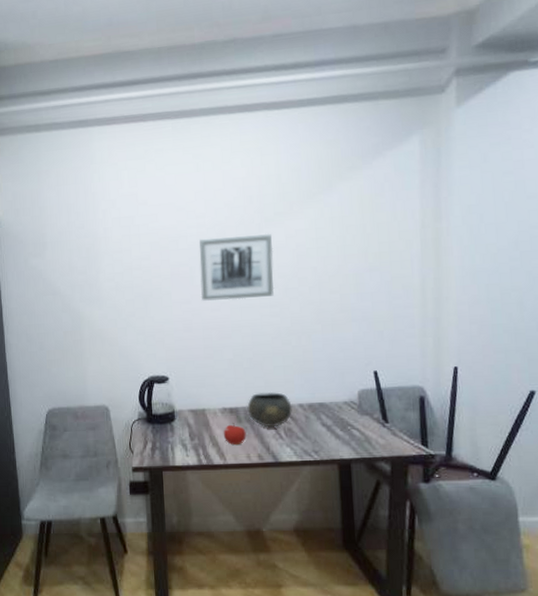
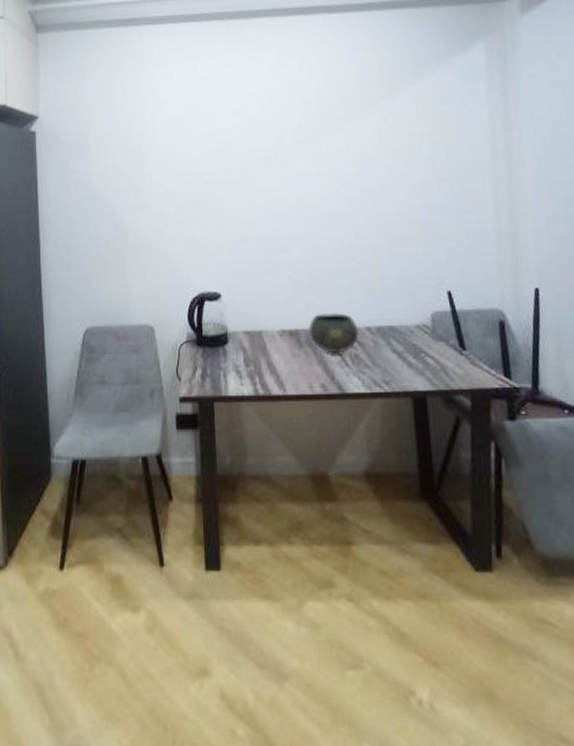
wall art: present [199,233,275,301] -> none [255,139,336,210]
fruit: present [223,422,246,446] -> none [282,346,308,374]

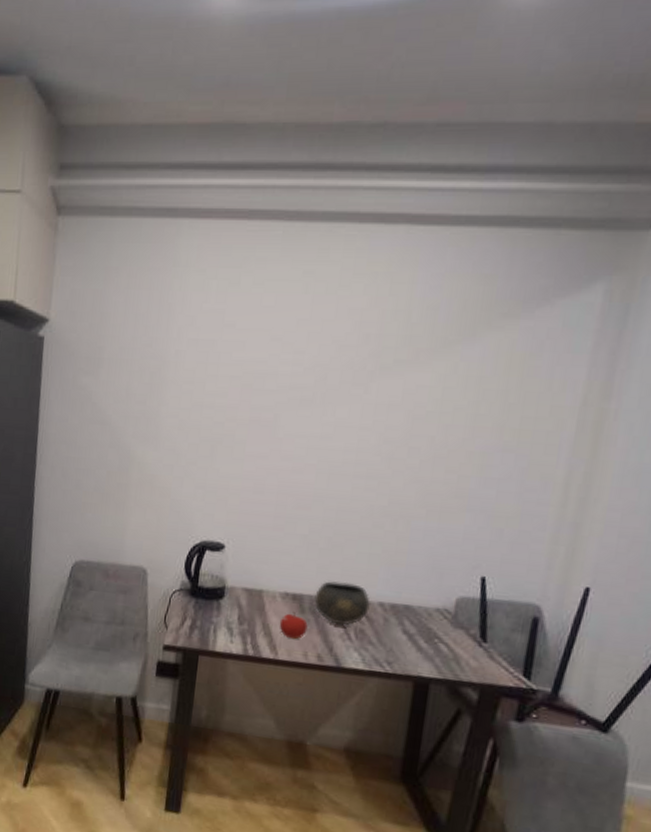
fruit: none [282,346,308,374] -> present [279,611,308,640]

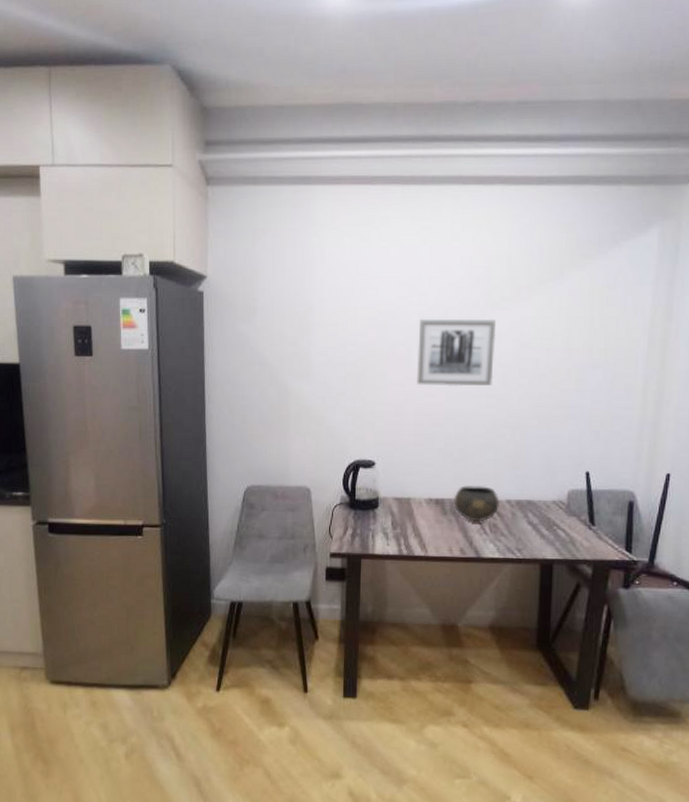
fruit: present [279,611,308,640] -> none [426,513,450,538]
wall art: none [281,380,385,465] -> present [416,318,496,387]

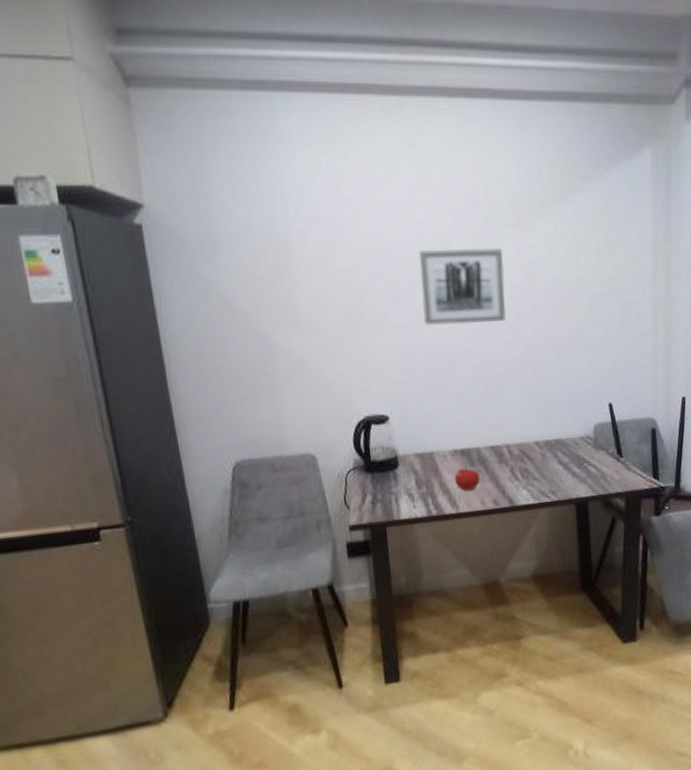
fruit: none [426,513,450,538] -> present [454,465,480,492]
bowl: present [453,486,499,522] -> none [480,429,528,469]

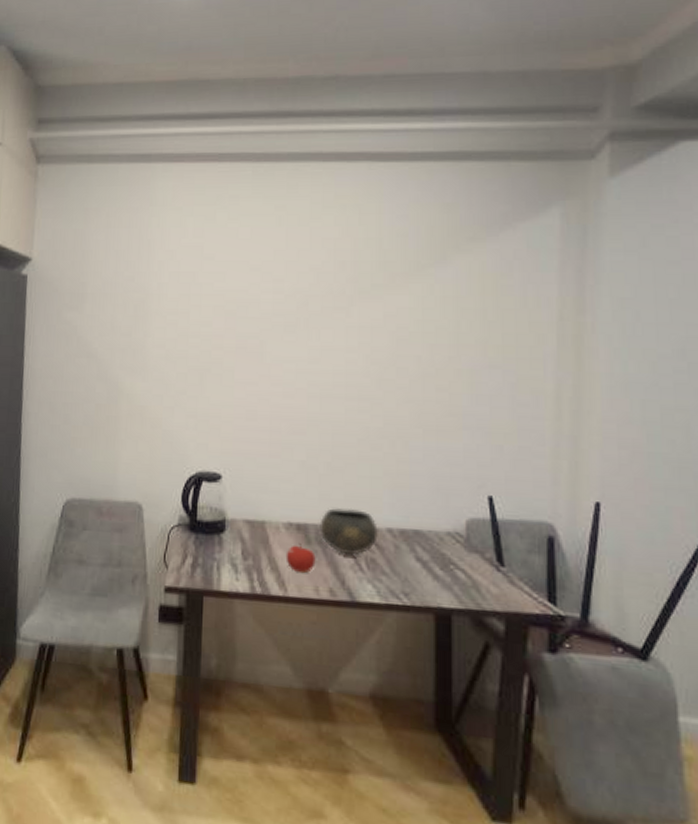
wall art: present [419,247,507,325] -> none [271,307,367,387]
bowl: none [480,429,528,469] -> present [319,508,378,555]

